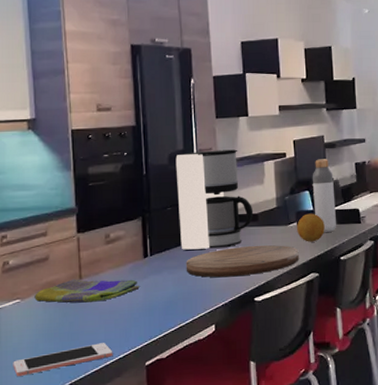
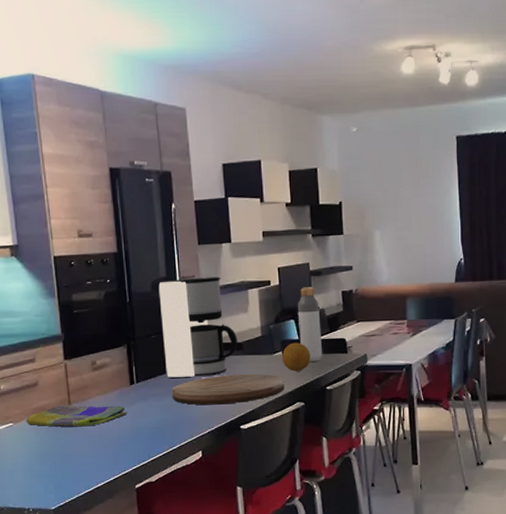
cell phone: present [13,343,113,377] -> none [9,466,104,496]

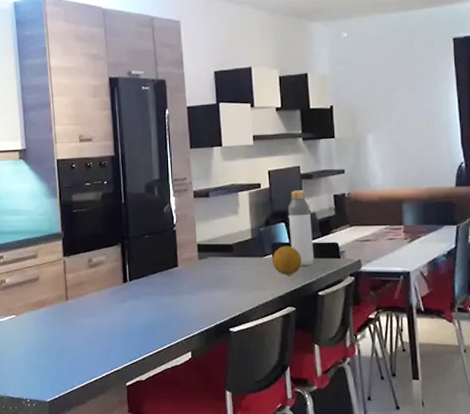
dish towel: present [26,404,127,428] -> none [27,299,120,322]
coffee maker: present [158,277,238,379] -> none [152,179,228,278]
cutting board: present [171,374,285,405] -> none [163,277,275,306]

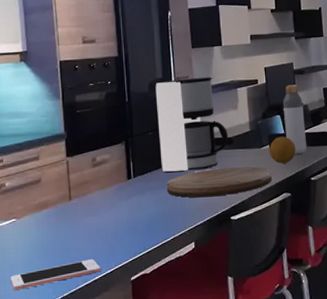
cell phone: none [10,361,97,386] -> present [10,259,101,291]
coffee maker: none [152,179,228,278] -> present [155,77,229,173]
cutting board: none [163,277,275,306] -> present [166,166,272,198]

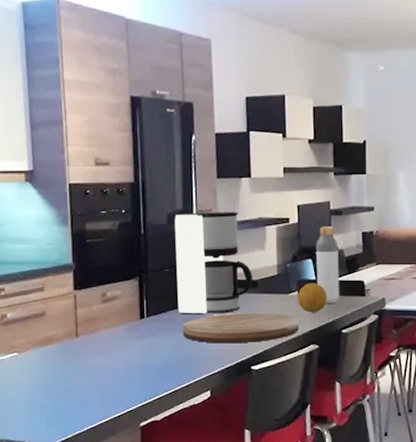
cell phone: present [10,259,101,291] -> none [11,401,108,429]

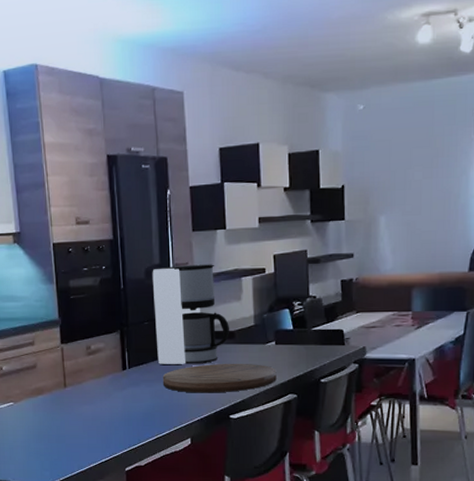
fruit: present [298,283,327,313] -> none [275,332,305,362]
bottle: present [315,226,340,303] -> none [292,275,318,353]

